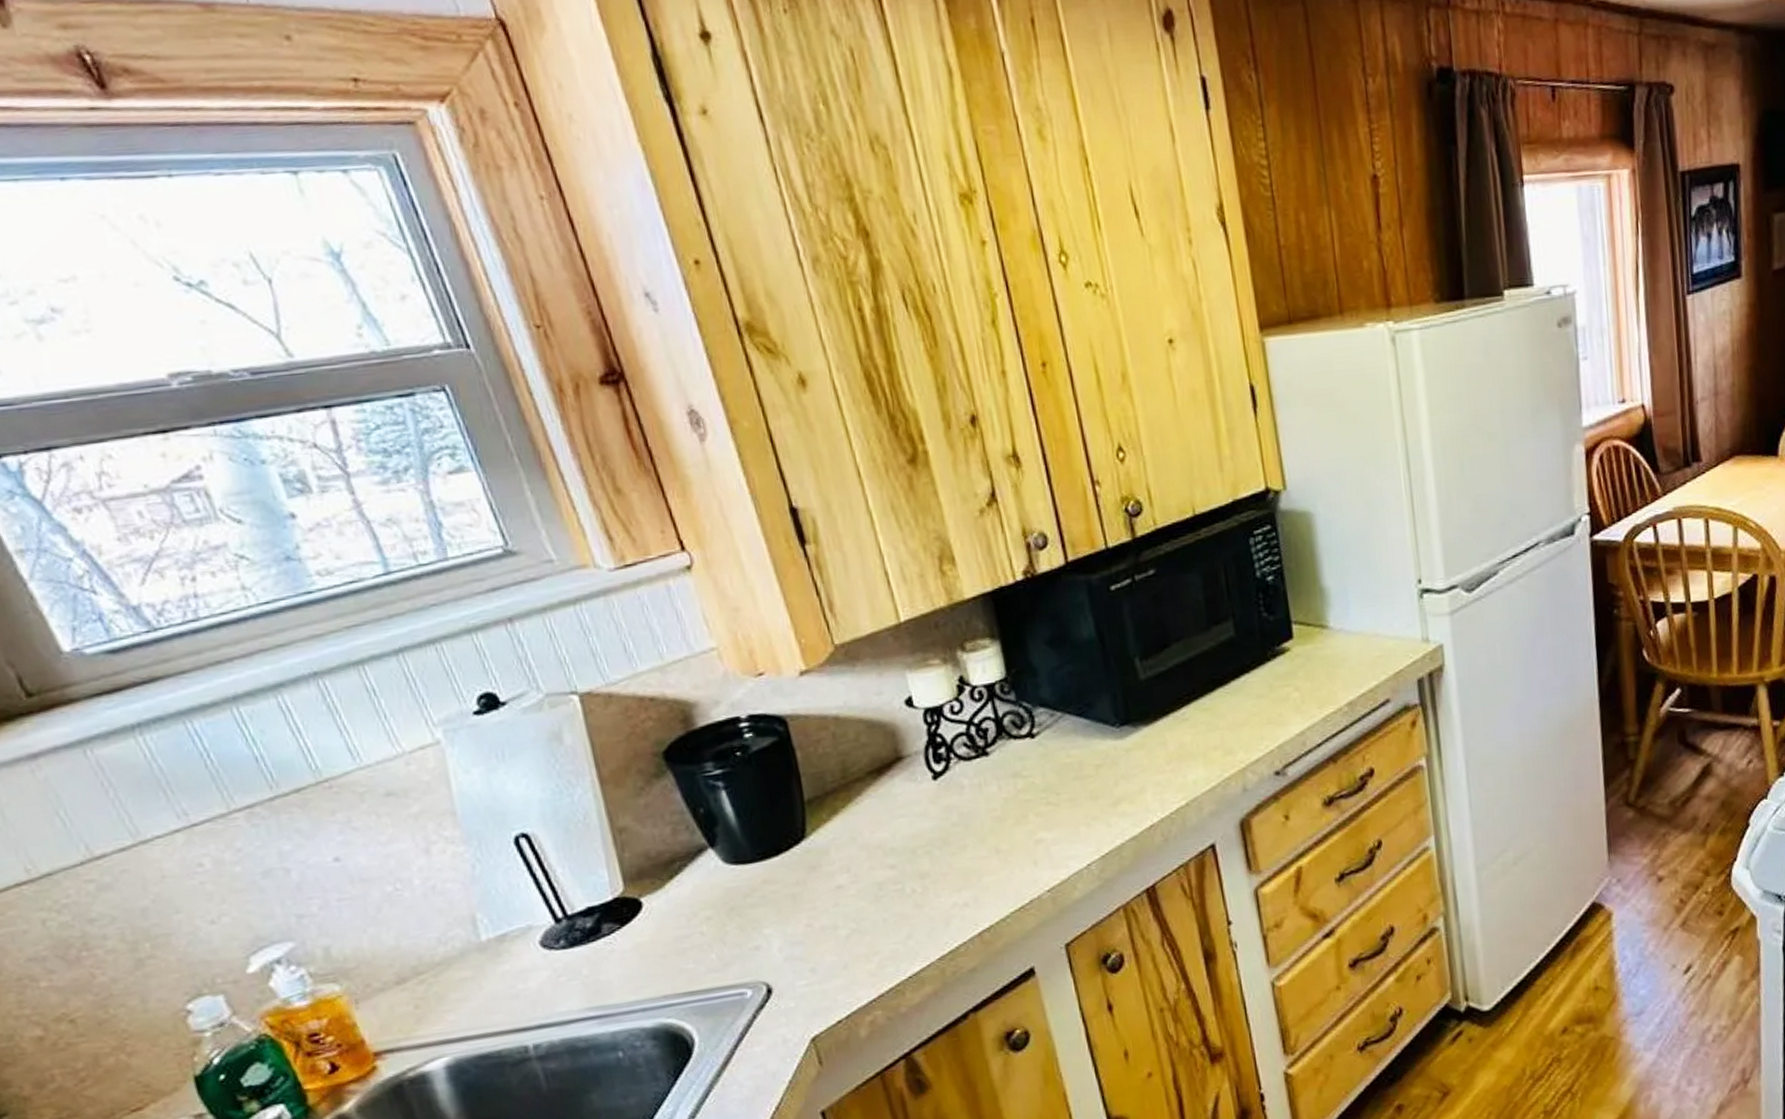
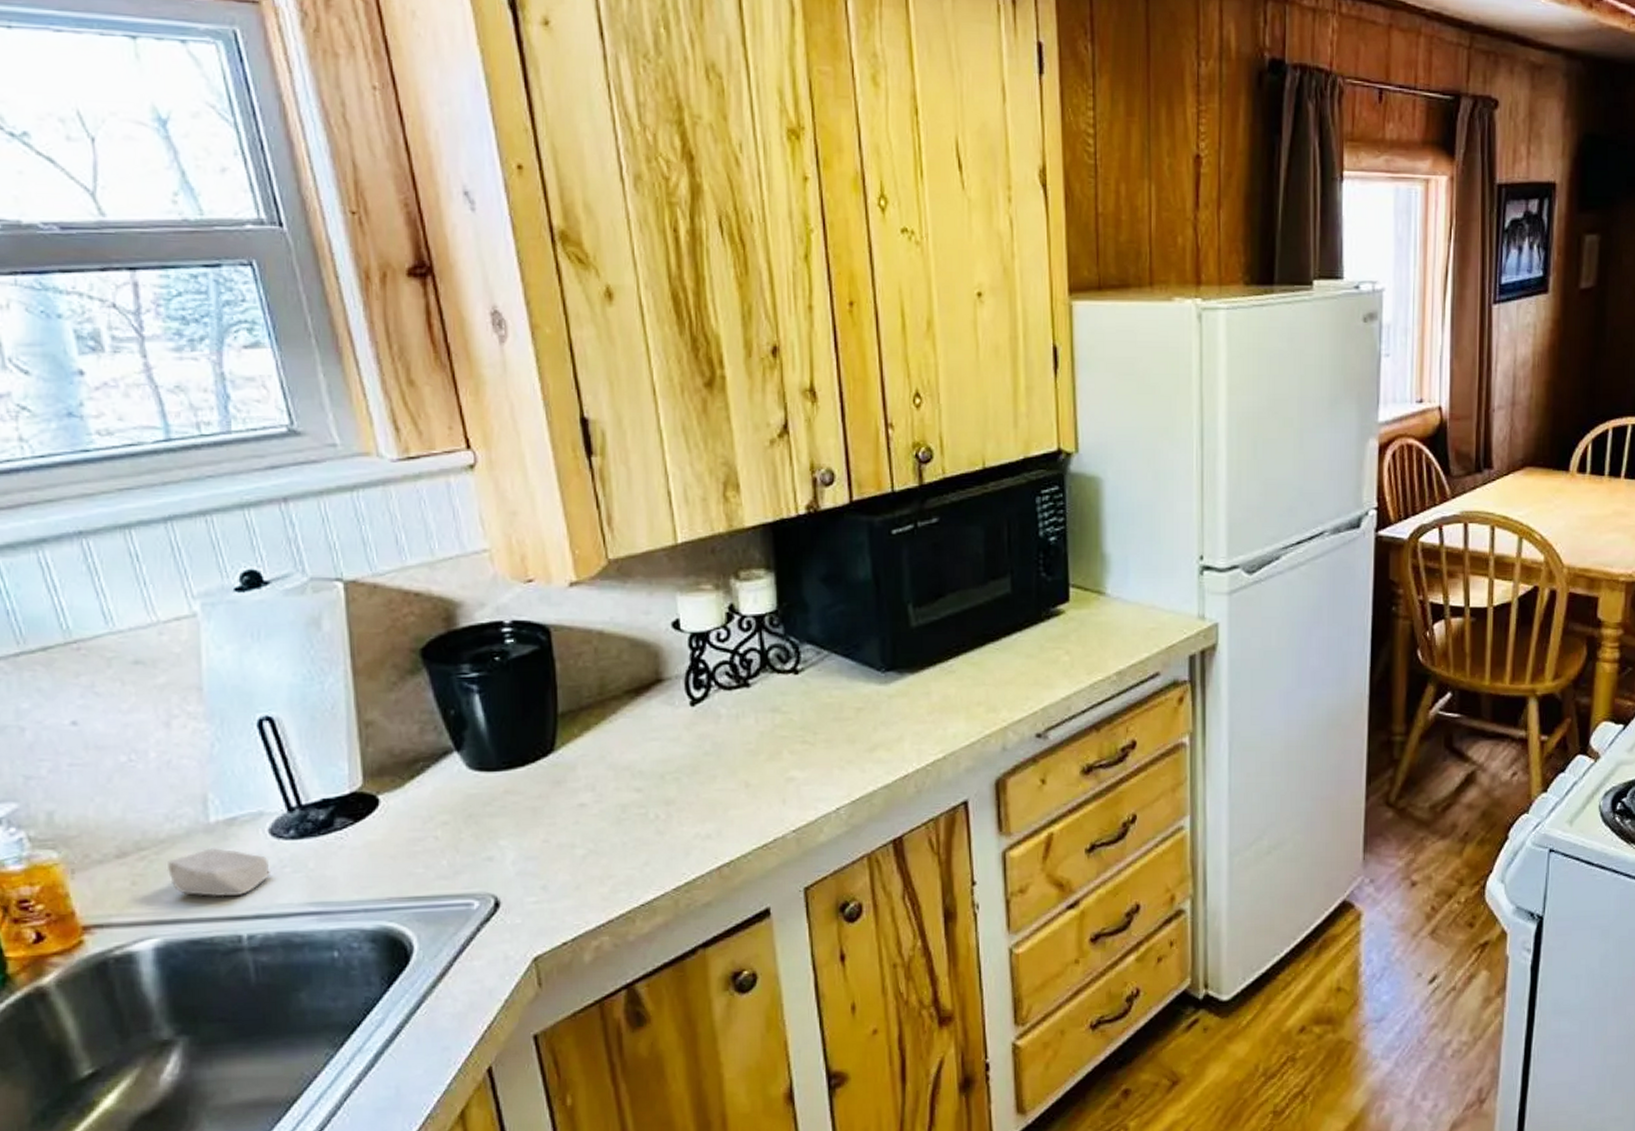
soap bar: none [446,964,547,1013] -> present [167,848,270,897]

